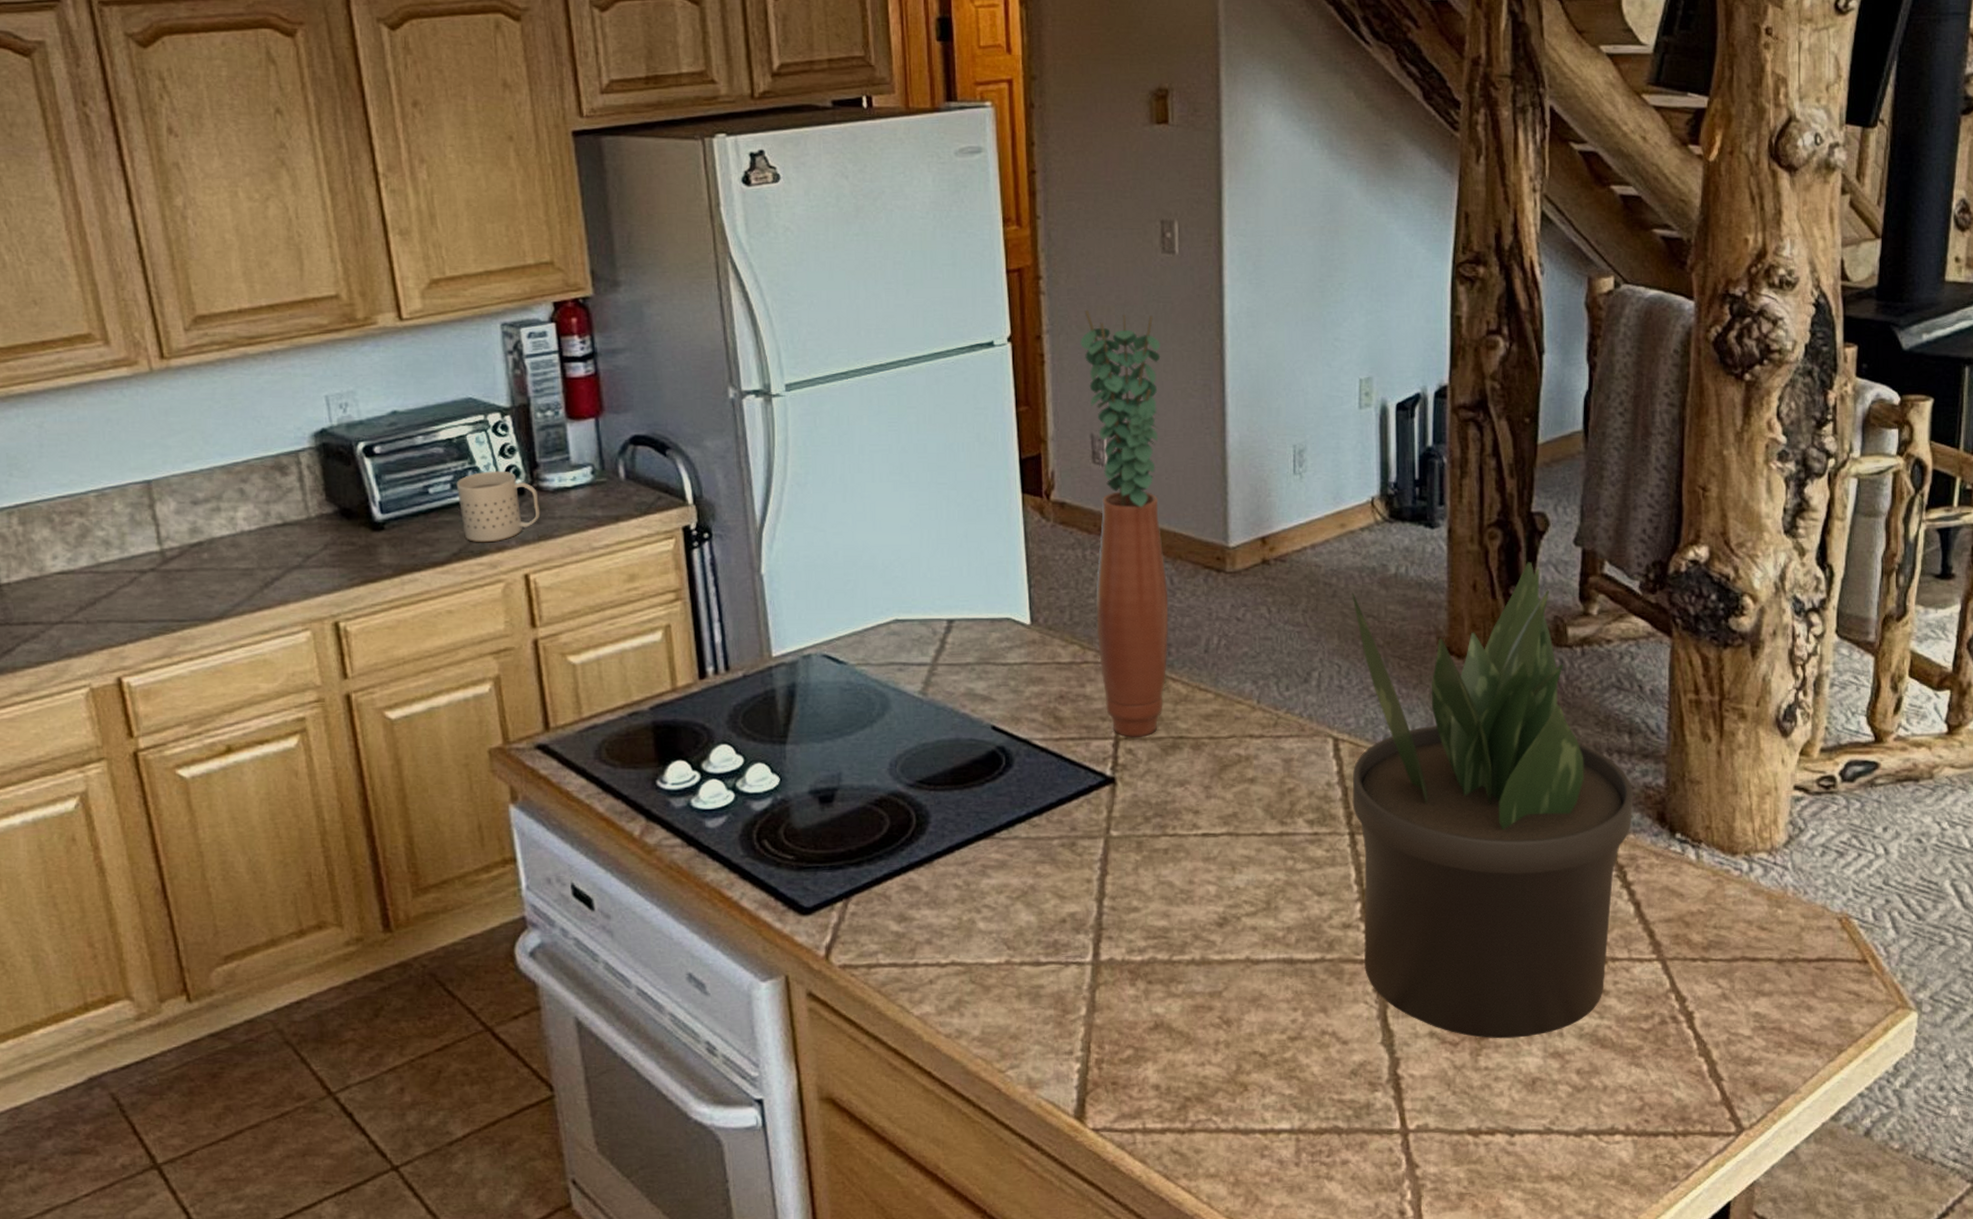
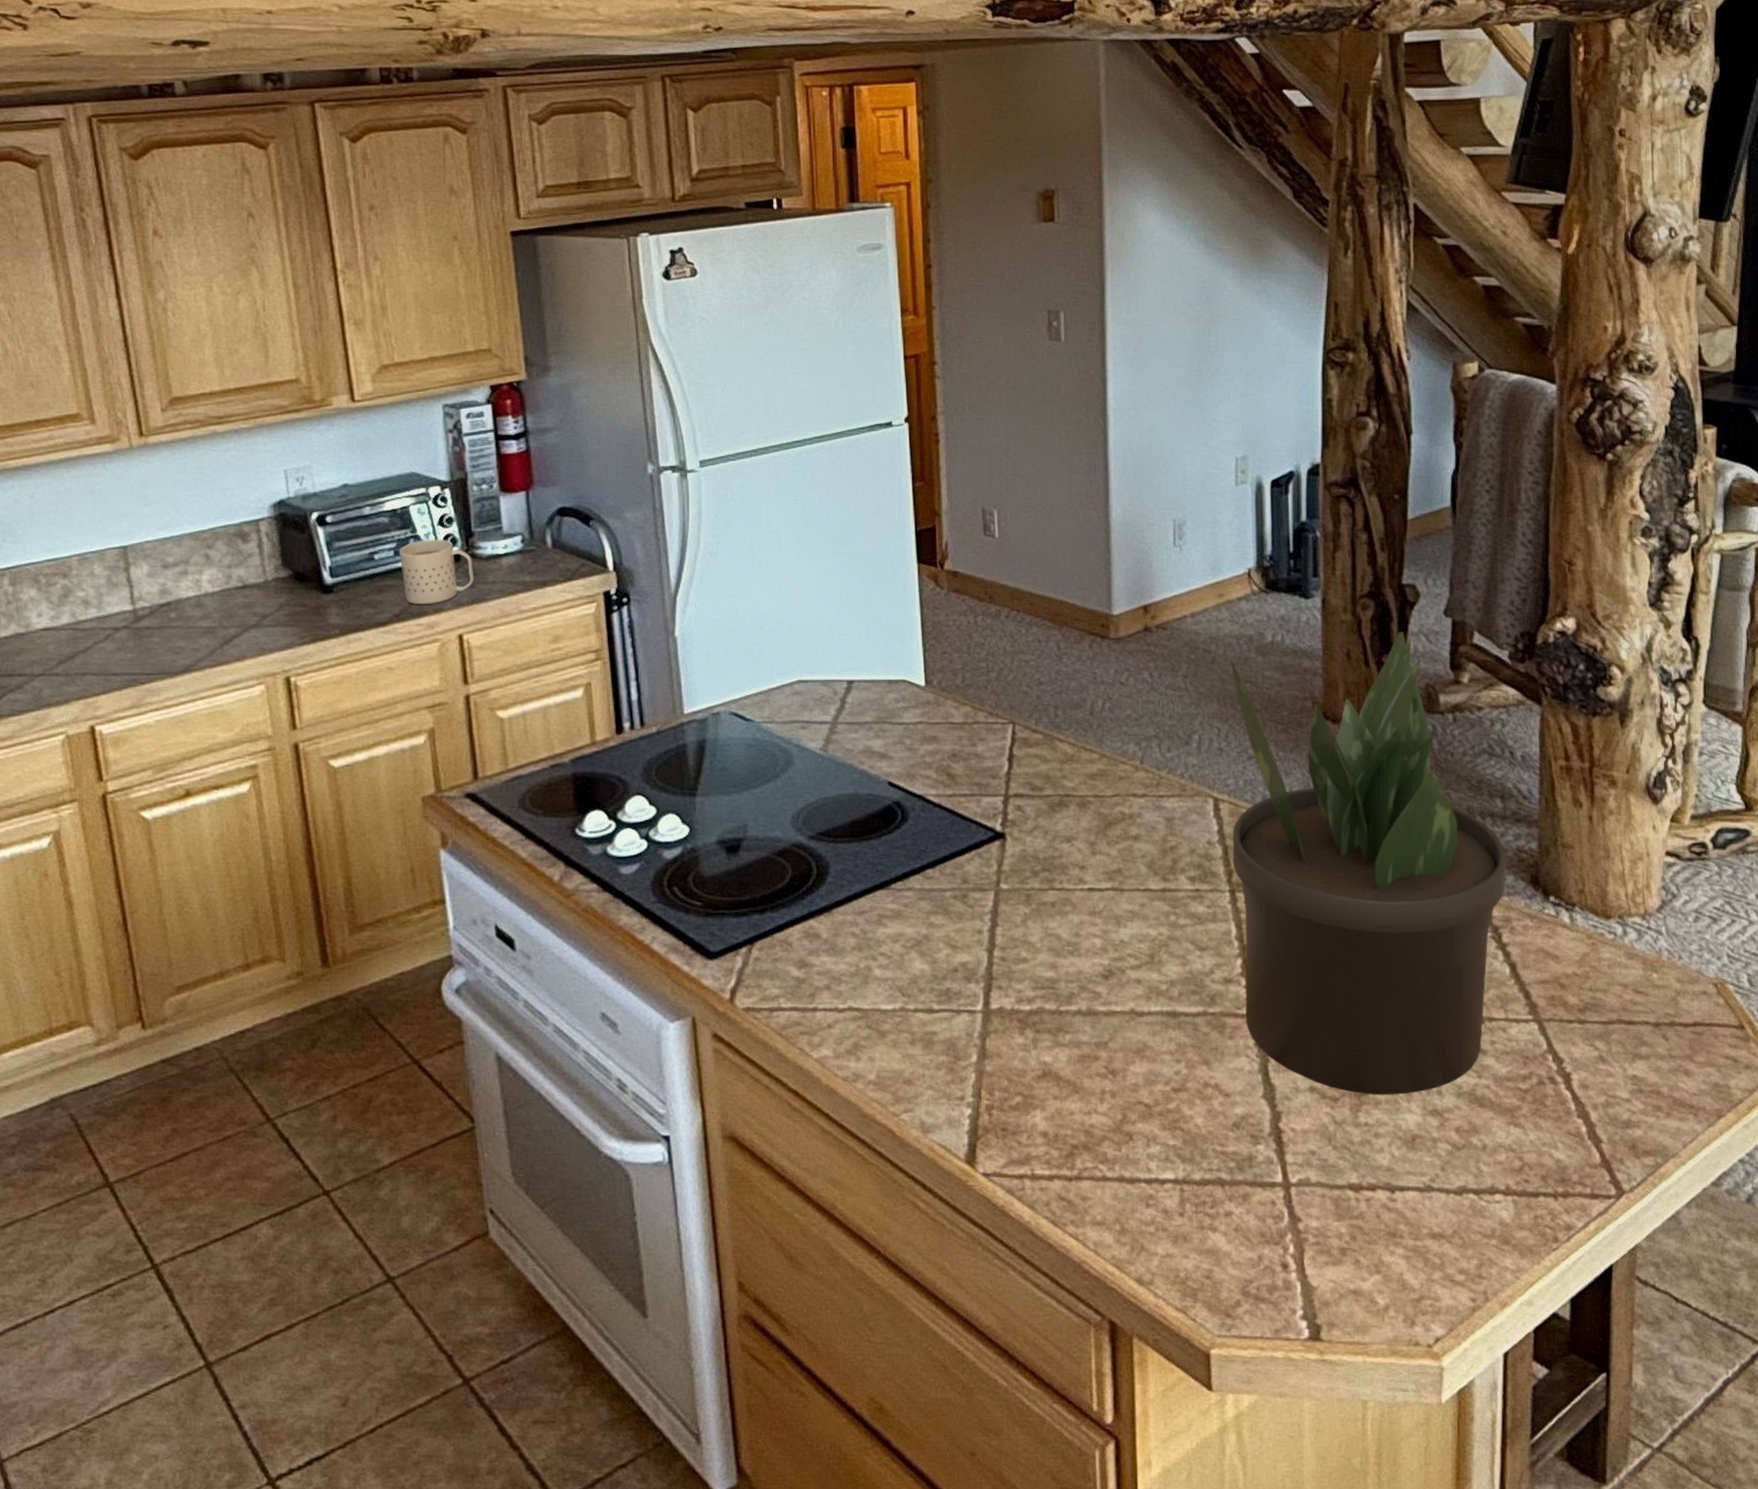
vase: present [1080,309,1169,739] -> none [972,392,1056,796]

